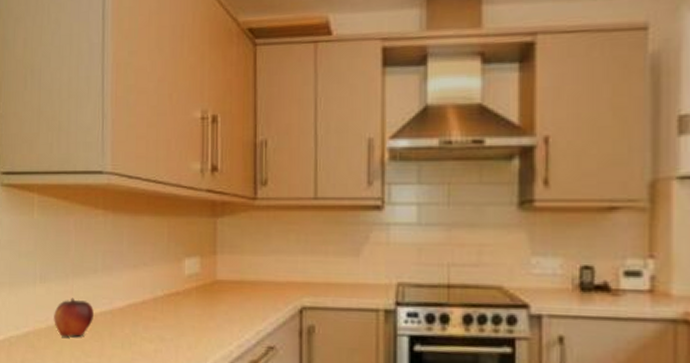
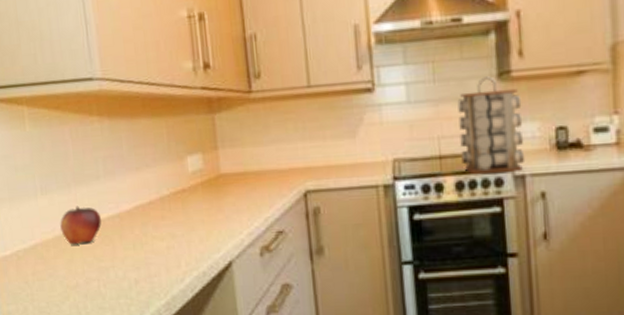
spice rack: none [470,204,544,312] -> present [457,76,526,175]

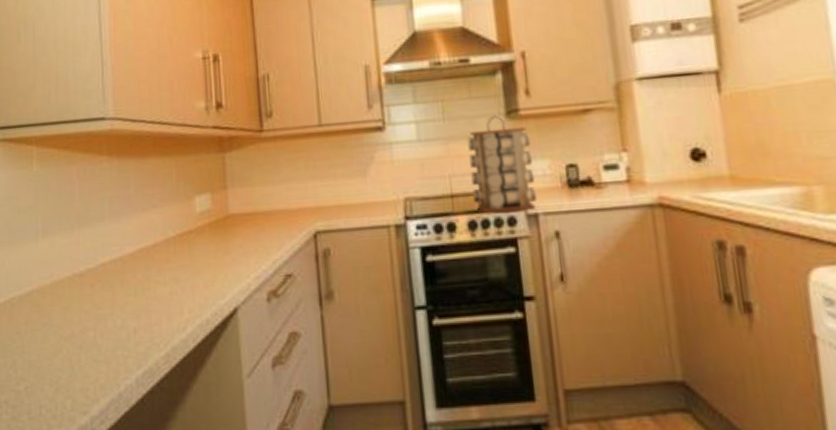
fruit: present [60,206,102,245] -> none [59,249,103,291]

